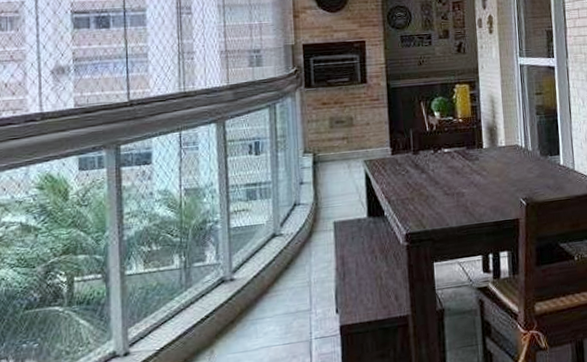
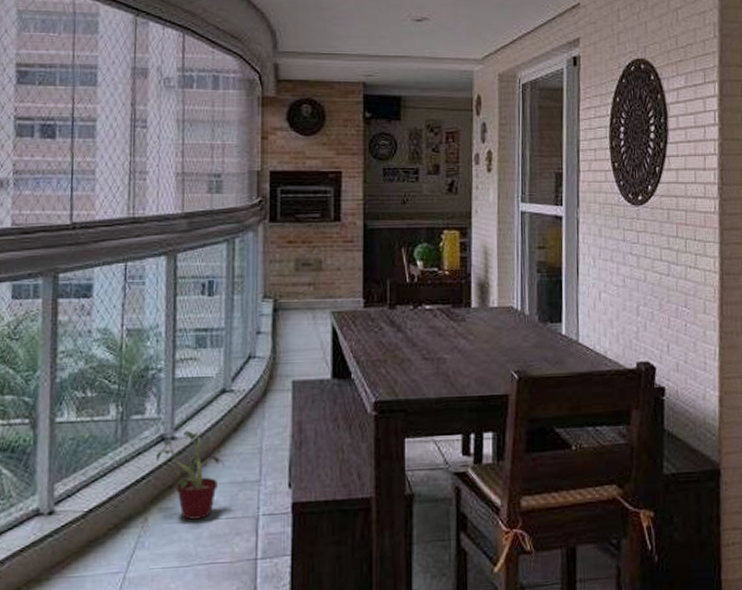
potted plant: none [218,271,279,349] -> present [156,430,225,520]

